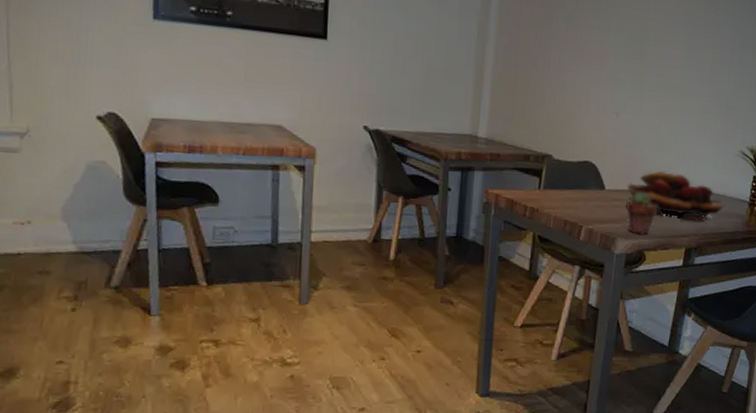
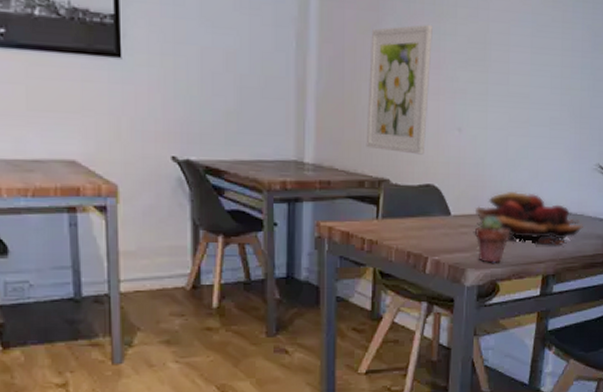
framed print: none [533,21,598,135] -> present [366,24,433,155]

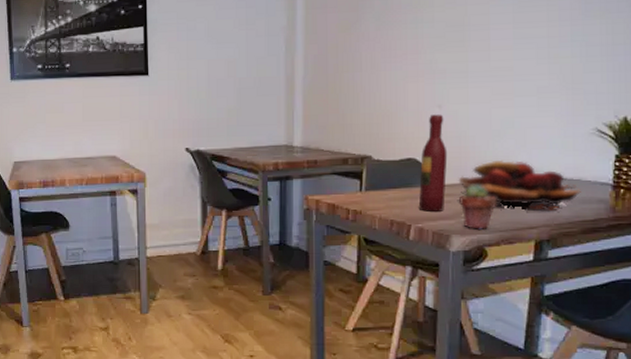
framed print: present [366,24,433,155] -> none [348,16,410,132]
wine bottle: none [435,138,466,243] -> present [418,114,448,212]

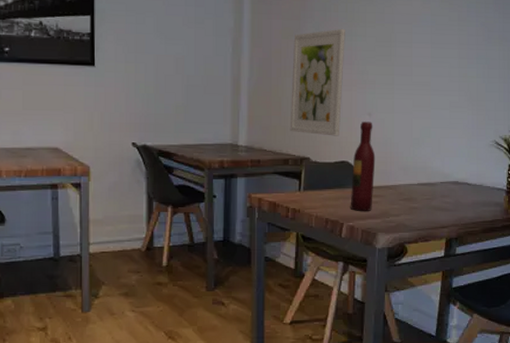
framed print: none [348,16,410,132] -> present [289,28,345,136]
fruit basket: present [458,159,581,211] -> none [384,165,482,212]
potted succulent: present [459,184,497,229] -> none [385,186,416,228]

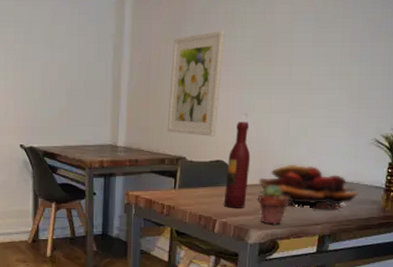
fruit basket: none [384,165,482,212] -> present [258,164,359,209]
potted succulent: none [385,186,416,228] -> present [258,184,290,225]

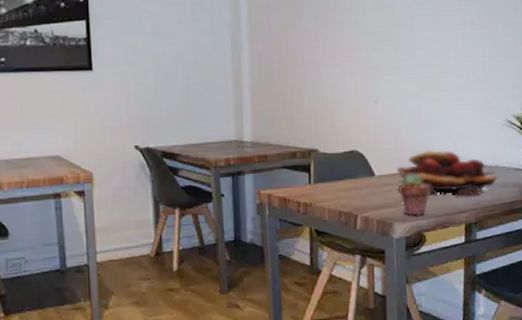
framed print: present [167,30,225,137] -> none [293,16,347,126]
wine bottle: present [223,122,251,208] -> none [362,108,386,201]

